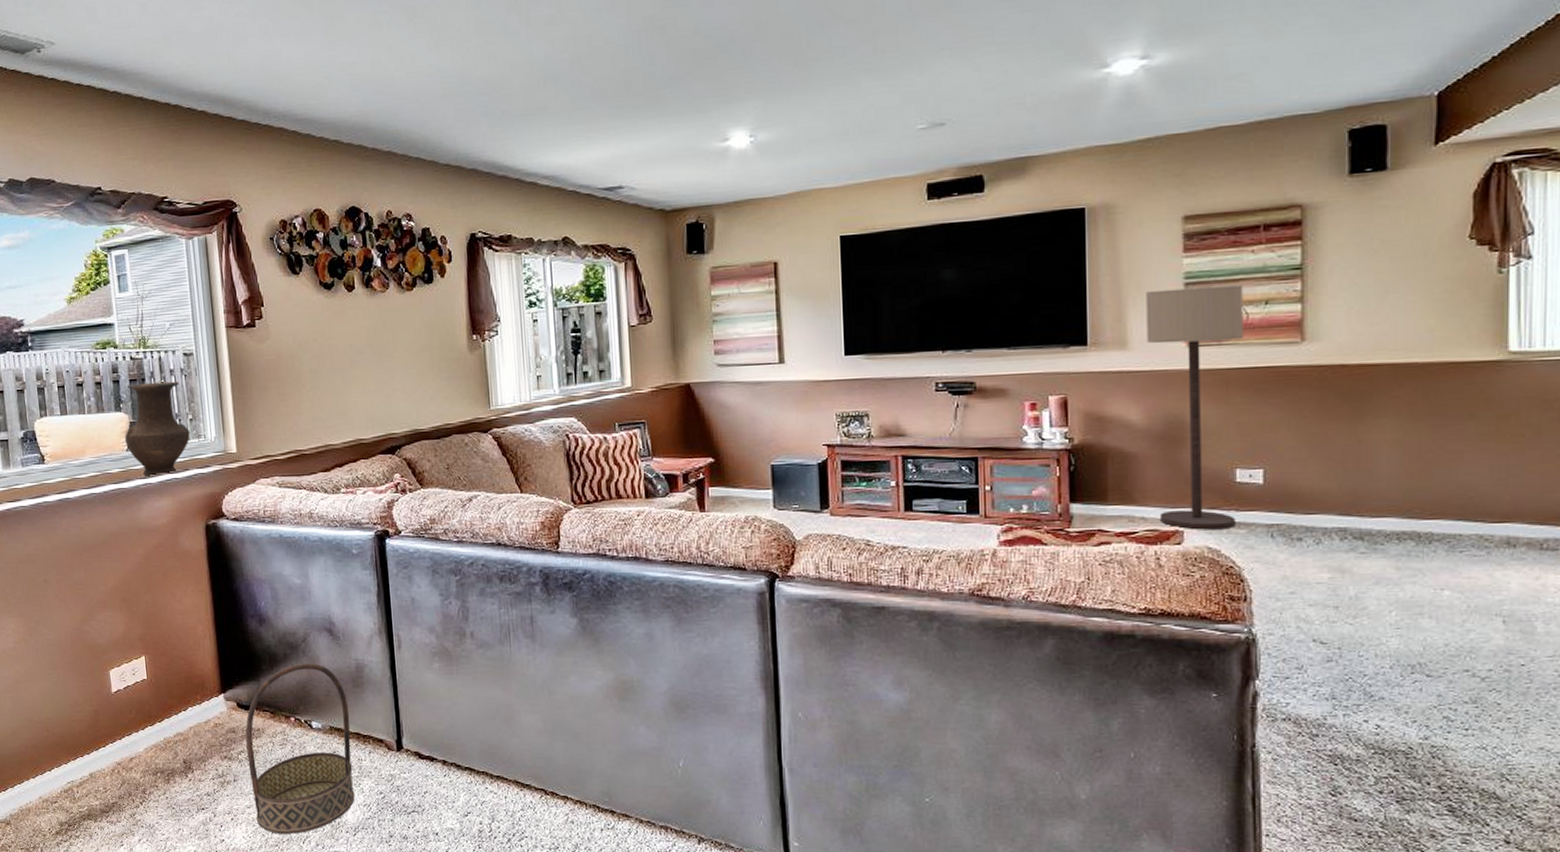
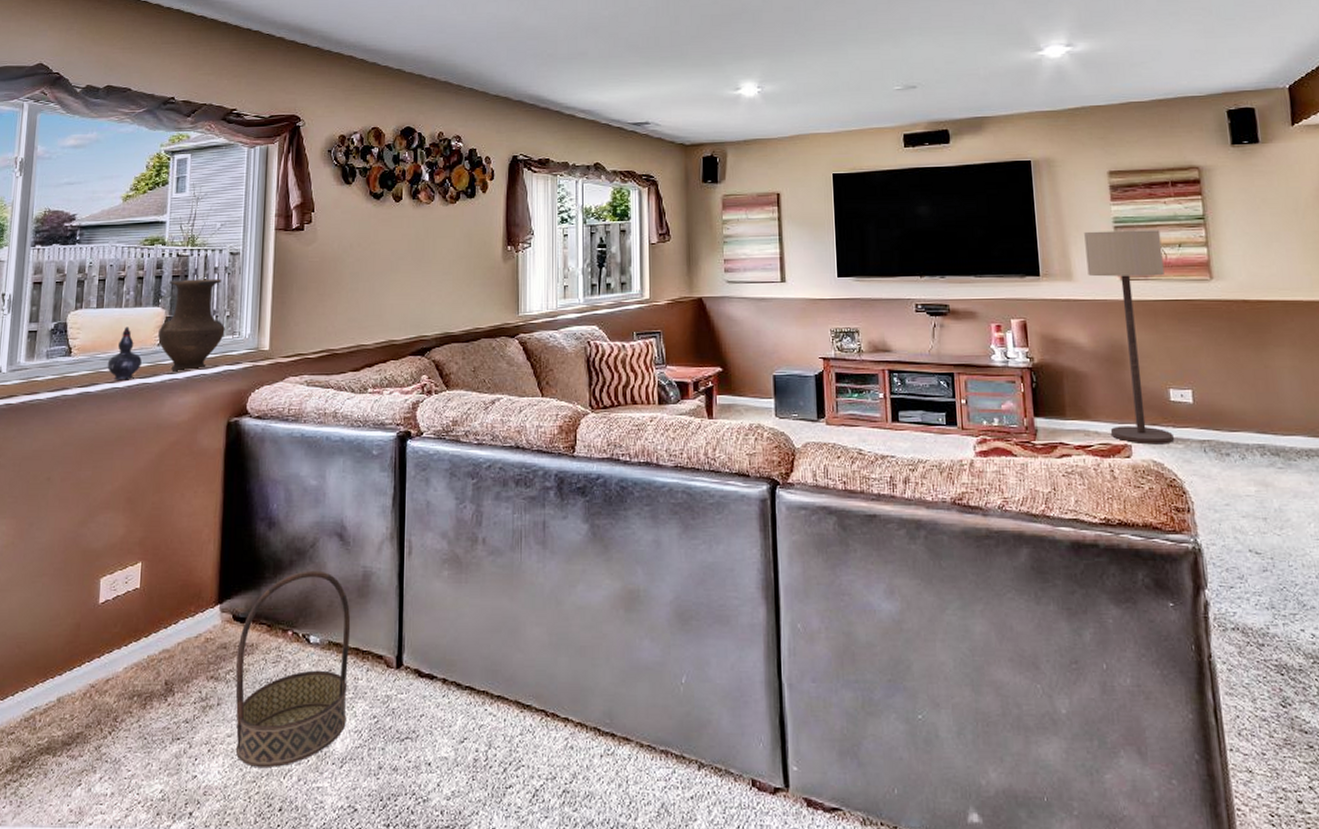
decorative bottle: none [80,433,114,486] -> present [107,327,142,380]

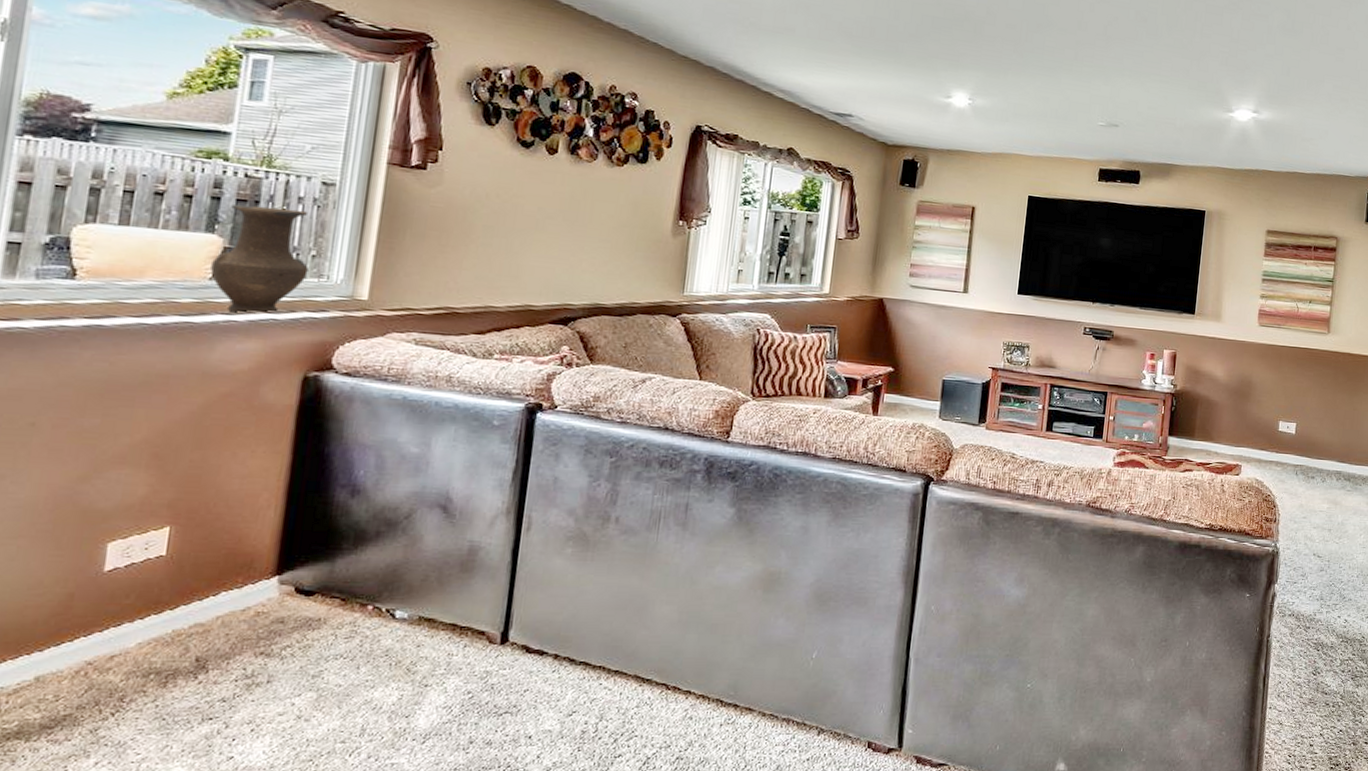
decorative bottle: present [107,327,142,380] -> none [131,252,185,315]
basket: present [235,570,351,767] -> none [289,543,450,746]
floor lamp: present [1084,230,1174,445] -> none [1227,280,1298,466]

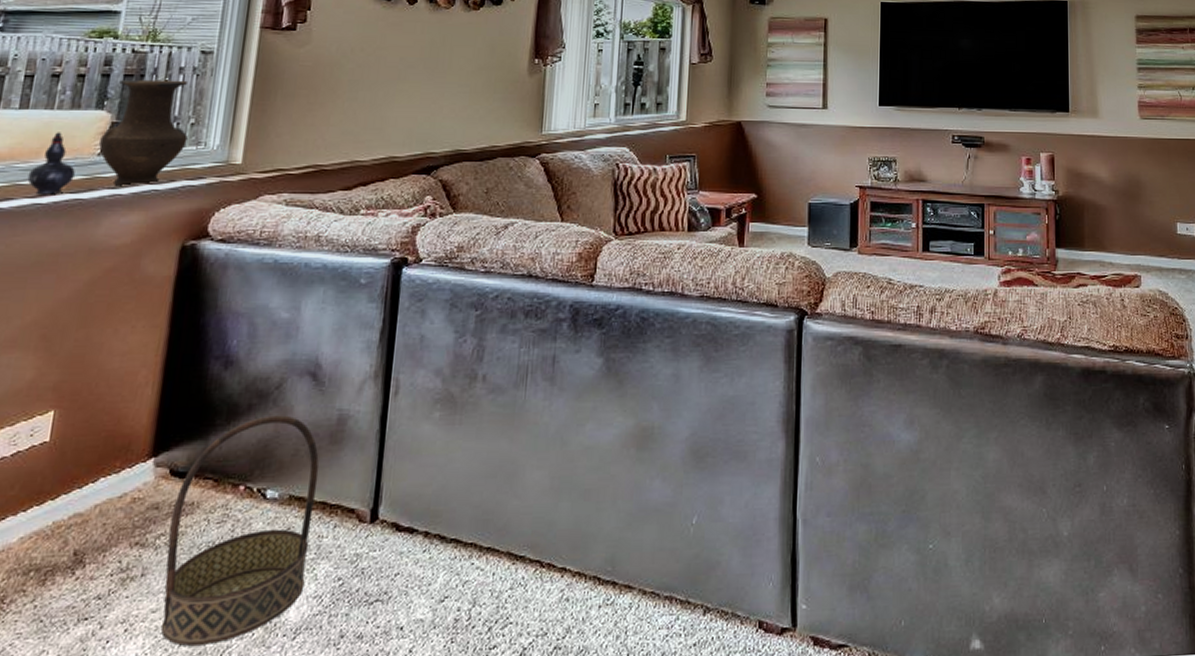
decorative bottle: none [131,252,185,315] -> present [27,132,75,195]
basket: none [289,543,450,746] -> present [161,415,320,646]

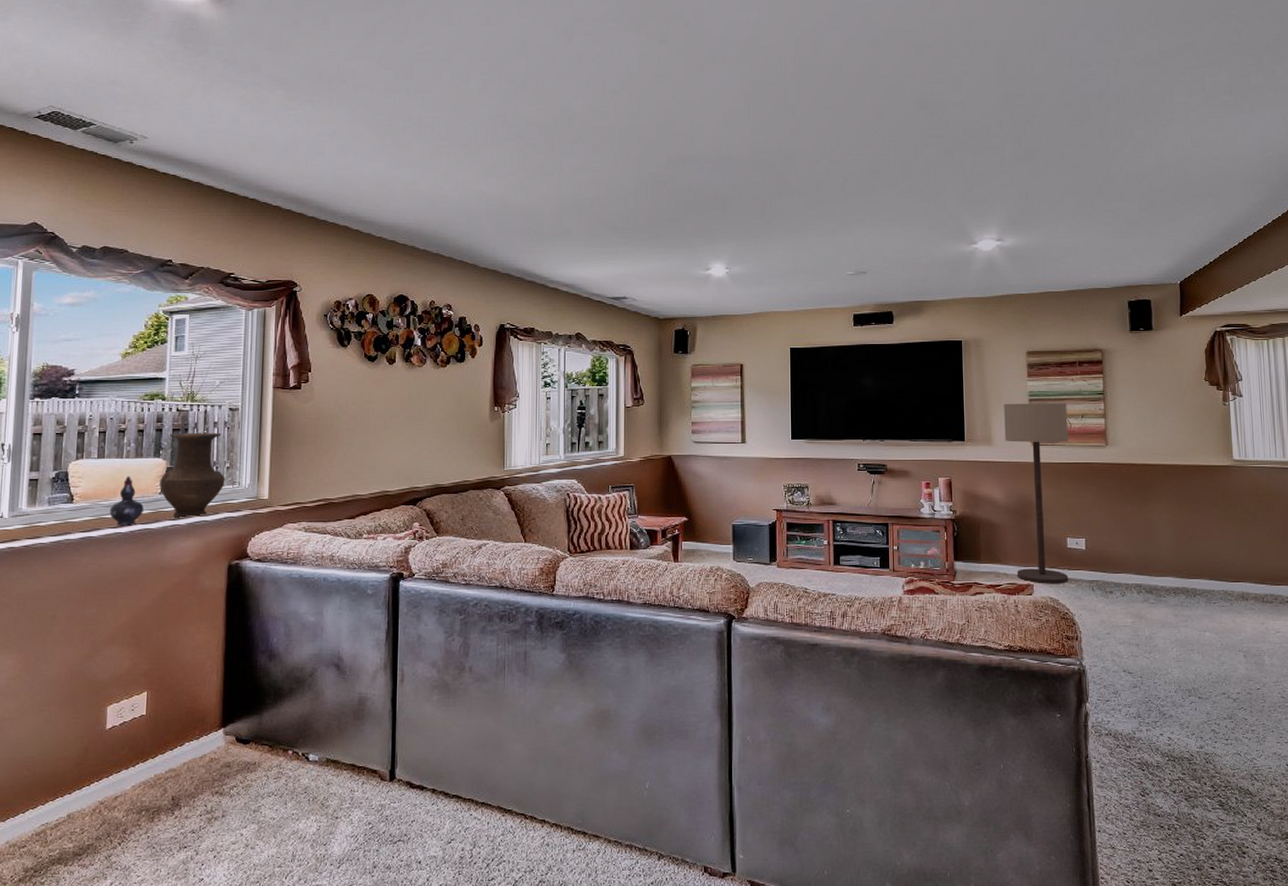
basket: present [161,415,320,646] -> none [239,697,348,869]
floor lamp: none [1111,71,1179,275] -> present [1004,403,1068,584]

